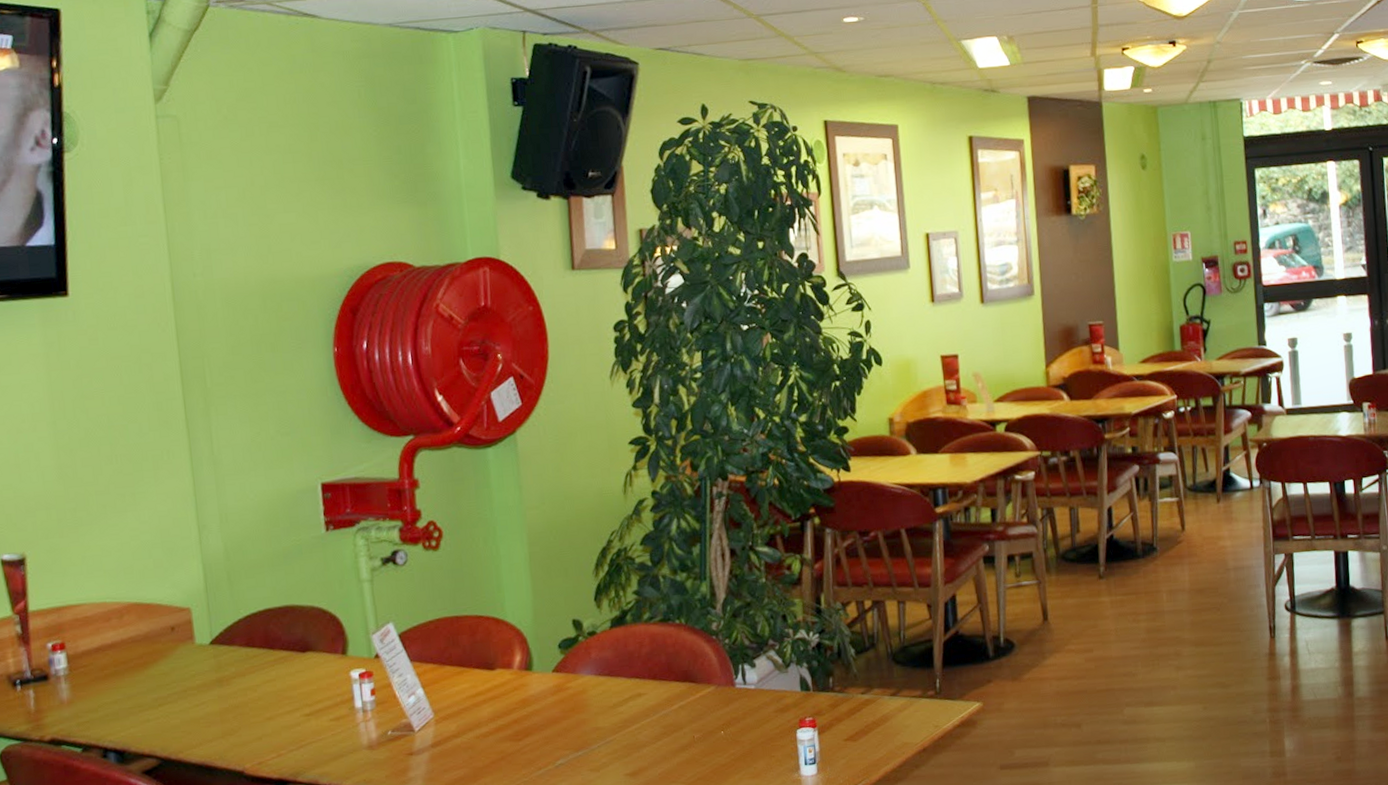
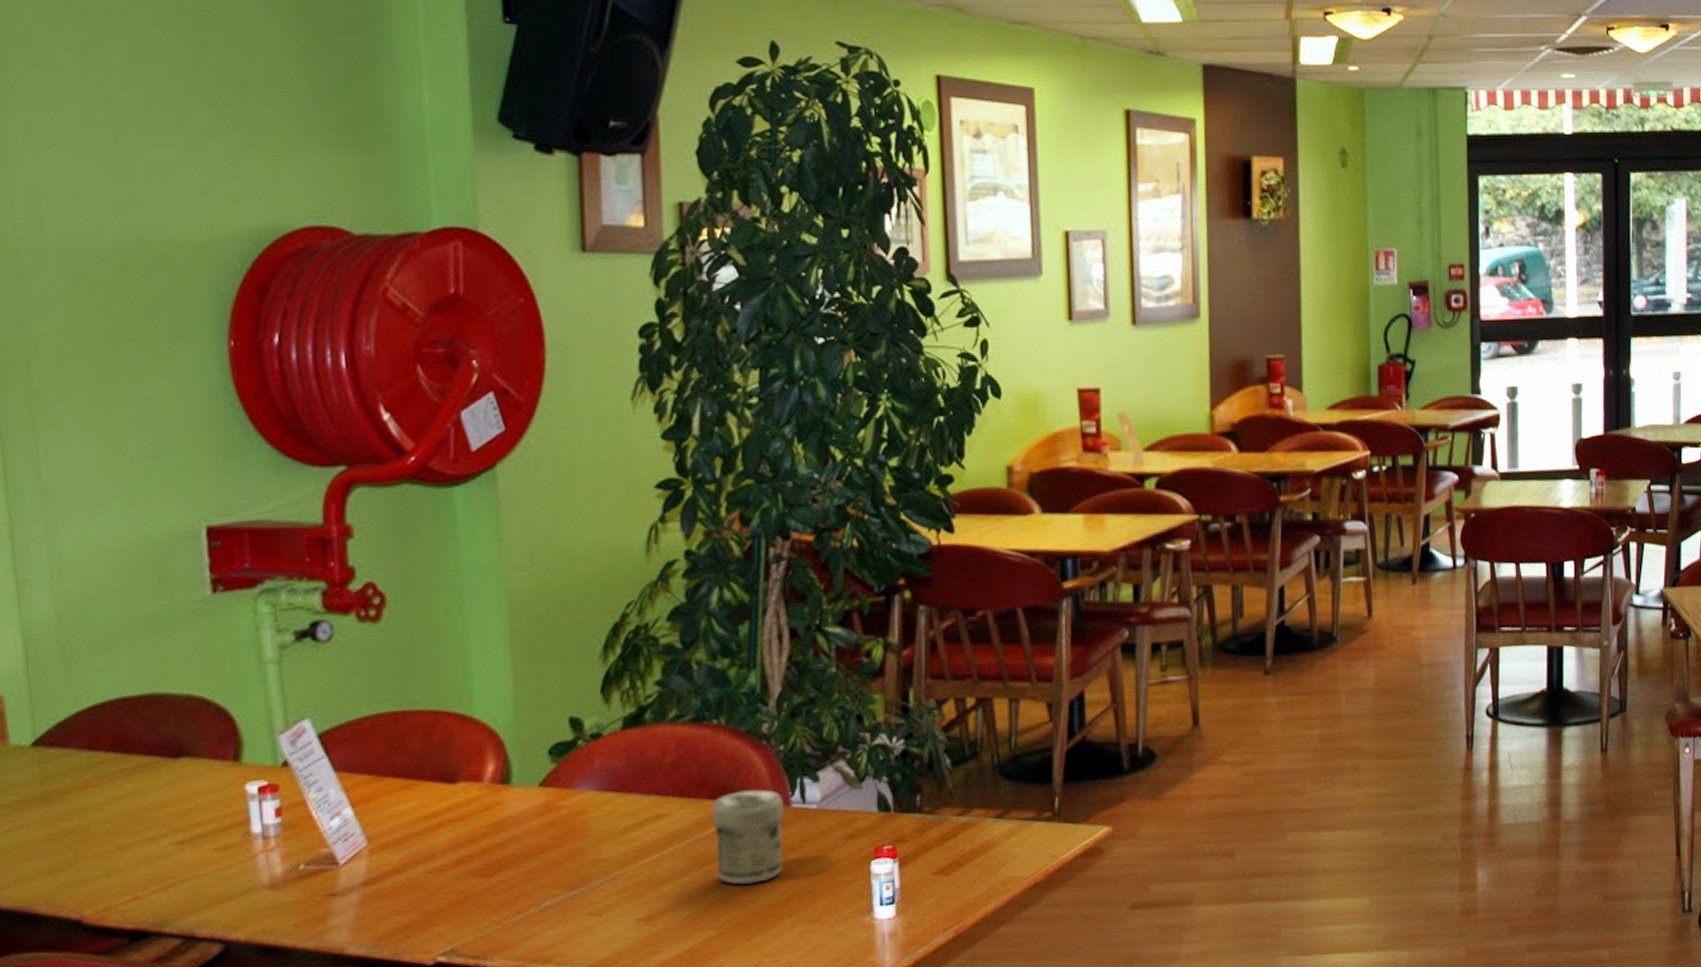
jar: none [677,673,731,748] -> present [711,789,785,885]

